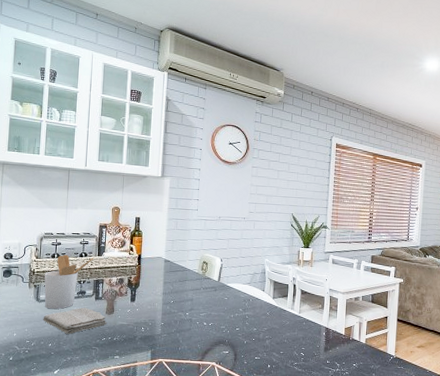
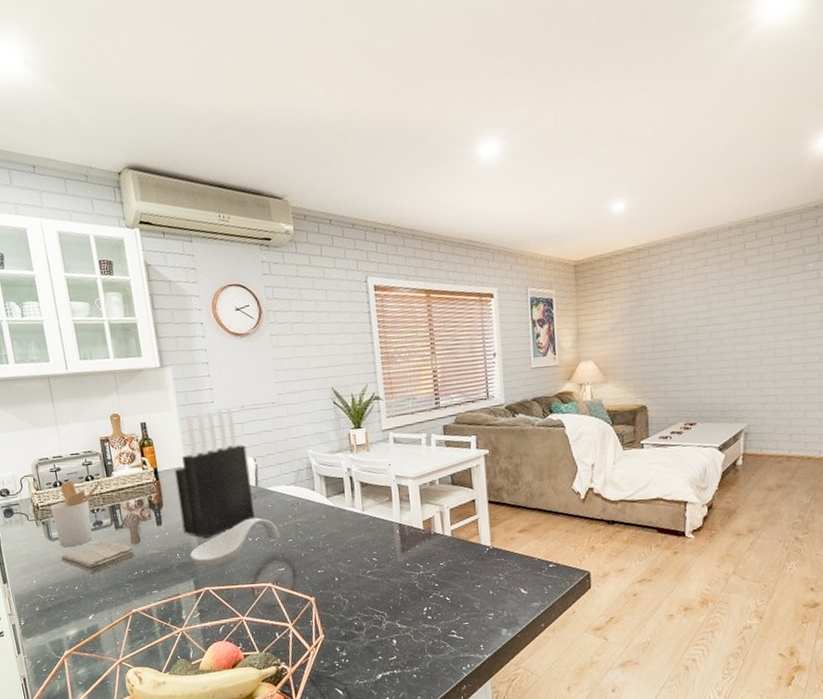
knife block: none [151,216,216,318] -> present [174,408,256,539]
spoon rest: none [152,306,230,344] -> present [189,517,280,568]

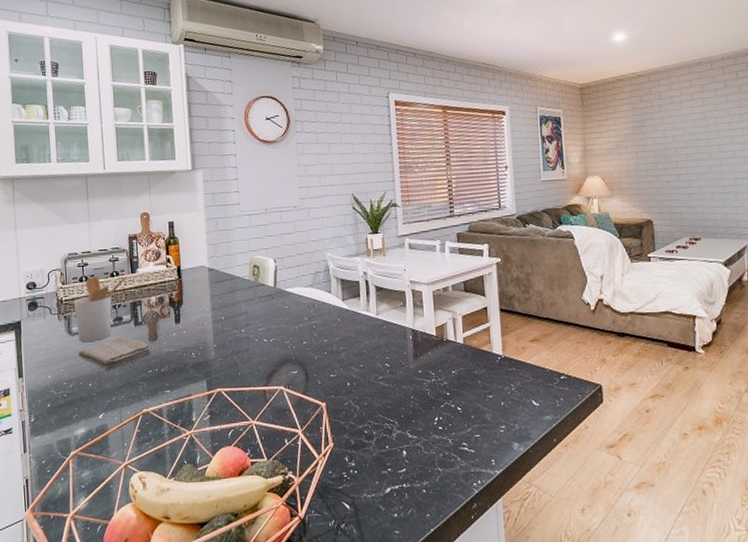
knife block: present [174,408,256,539] -> none [196,210,272,339]
spoon rest: present [189,517,280,568] -> none [205,318,294,368]

